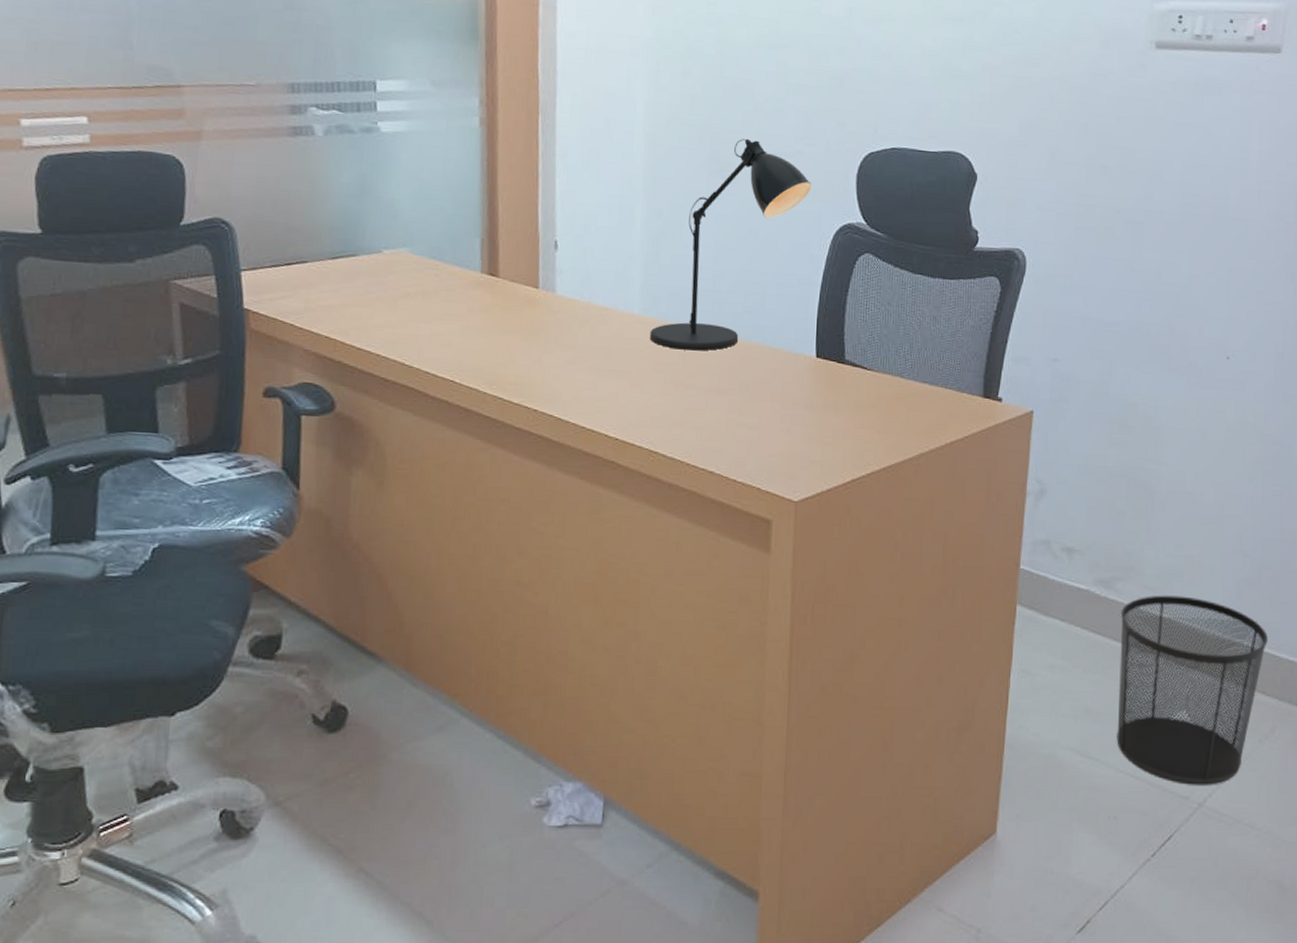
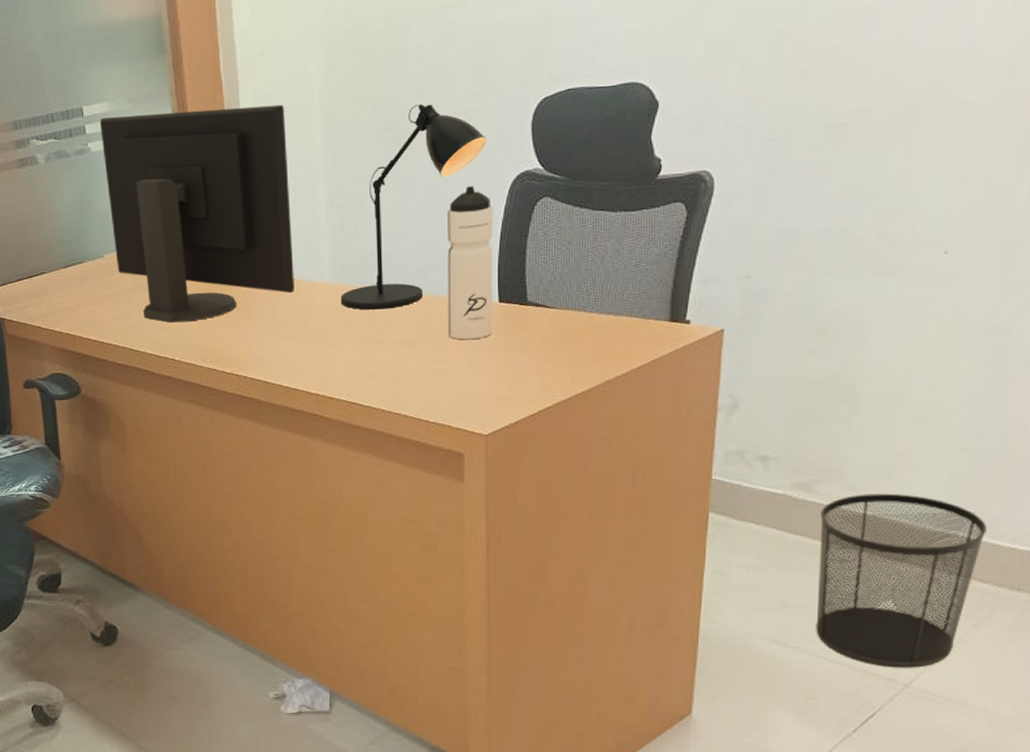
computer monitor: none [394,97,605,339] -> present [100,104,294,323]
water bottle: none [762,231,815,395] -> present [448,186,493,340]

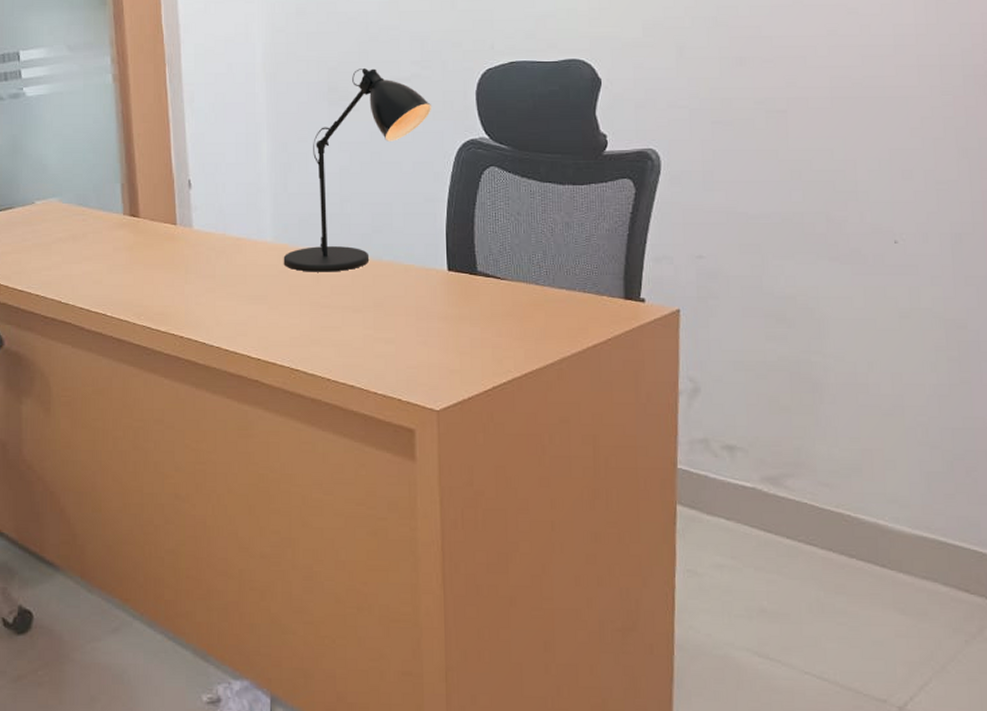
computer monitor: present [100,104,294,323] -> none [37,60,235,276]
water bottle: present [448,186,493,340] -> none [393,151,442,309]
waste bin: present [816,493,987,668] -> none [793,491,967,688]

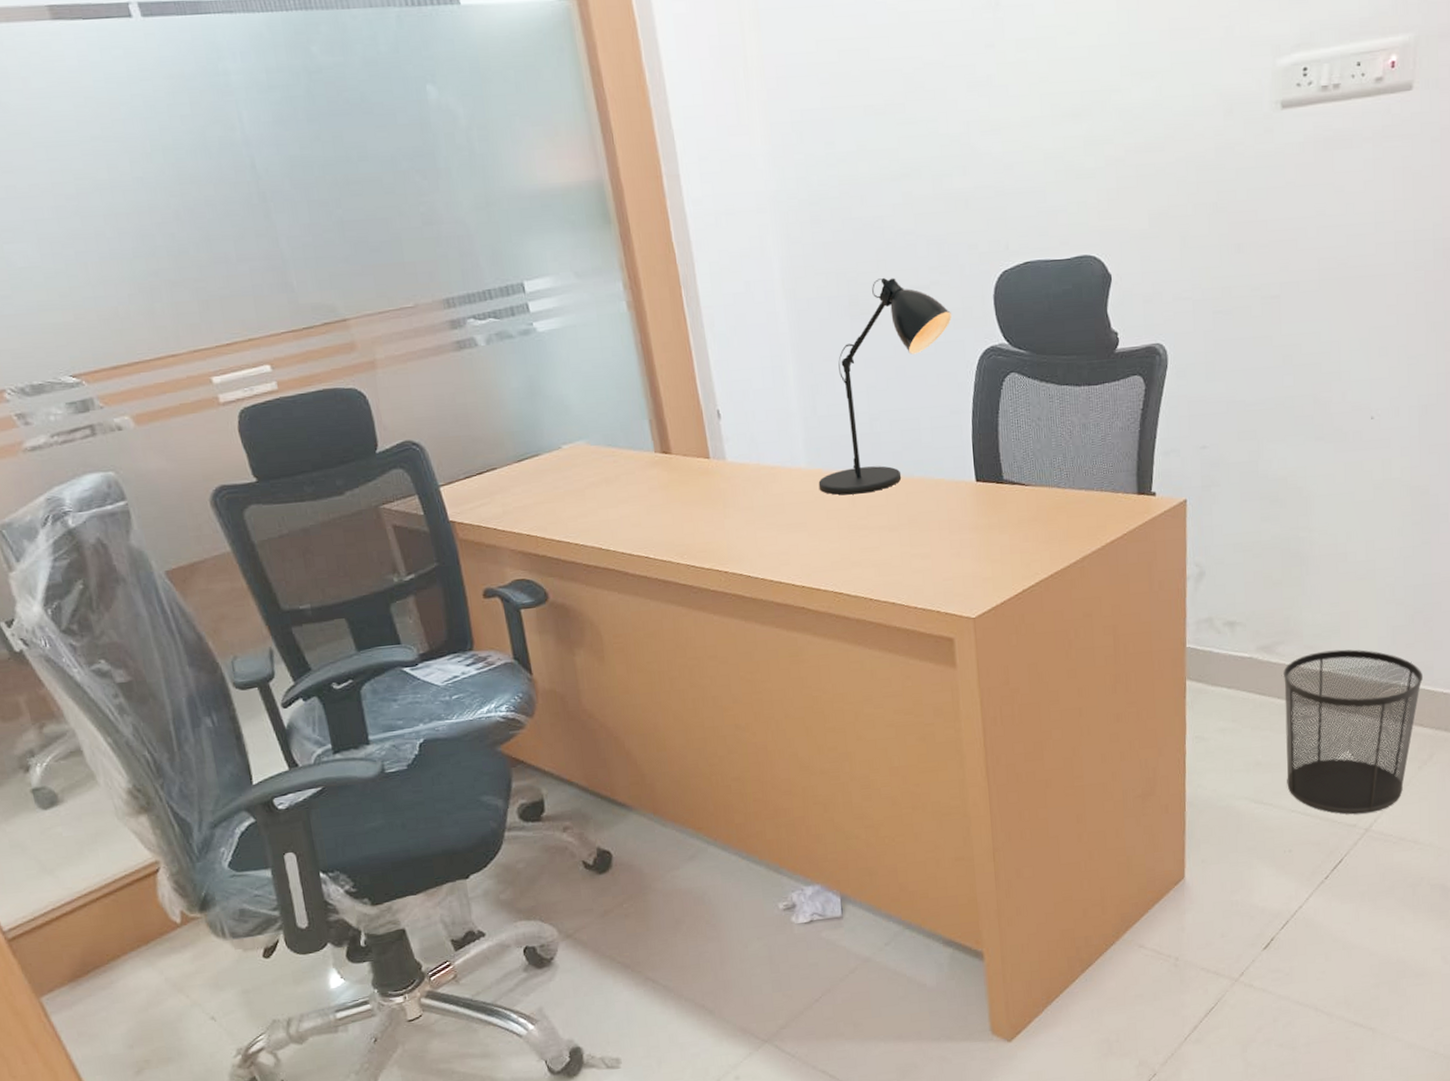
waste bin: none [793,491,967,688] -> present [1283,649,1423,814]

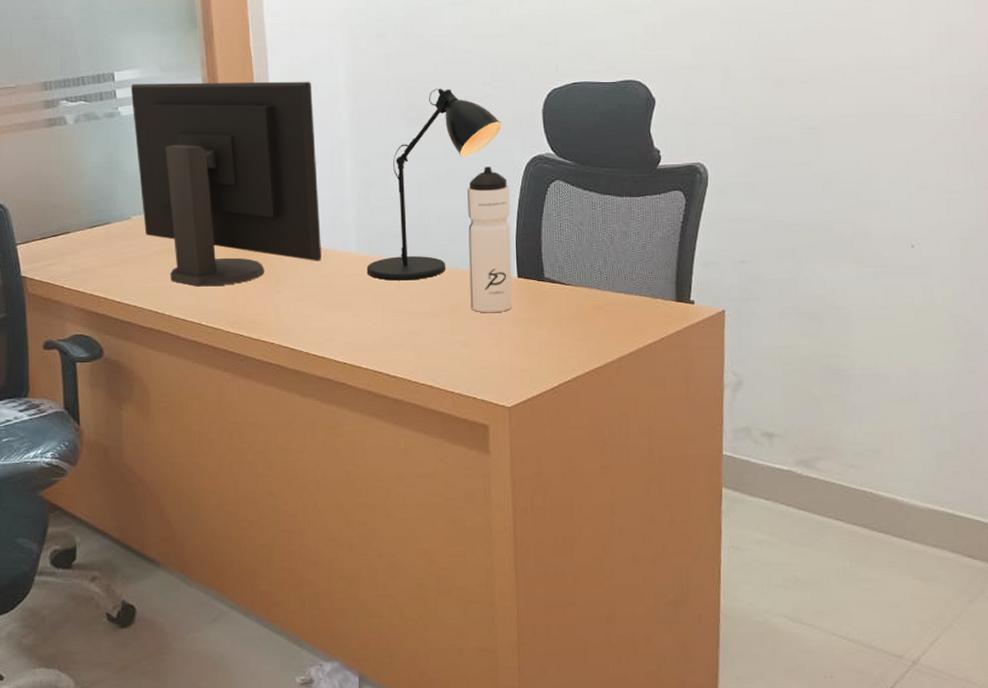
computer monitor: none [544,278,770,518] -> present [131,81,322,287]
water bottle: none [919,363,972,522] -> present [467,167,513,313]
waste bin: present [1283,649,1423,814] -> none [823,471,971,644]

